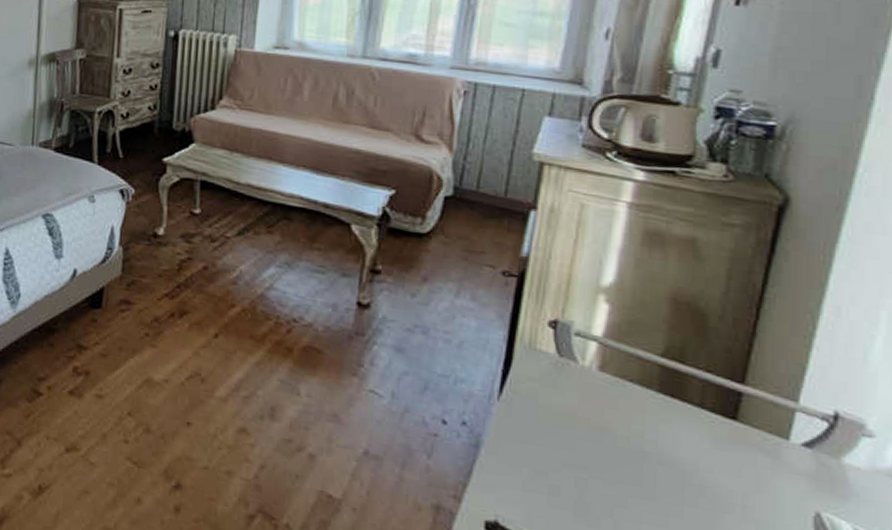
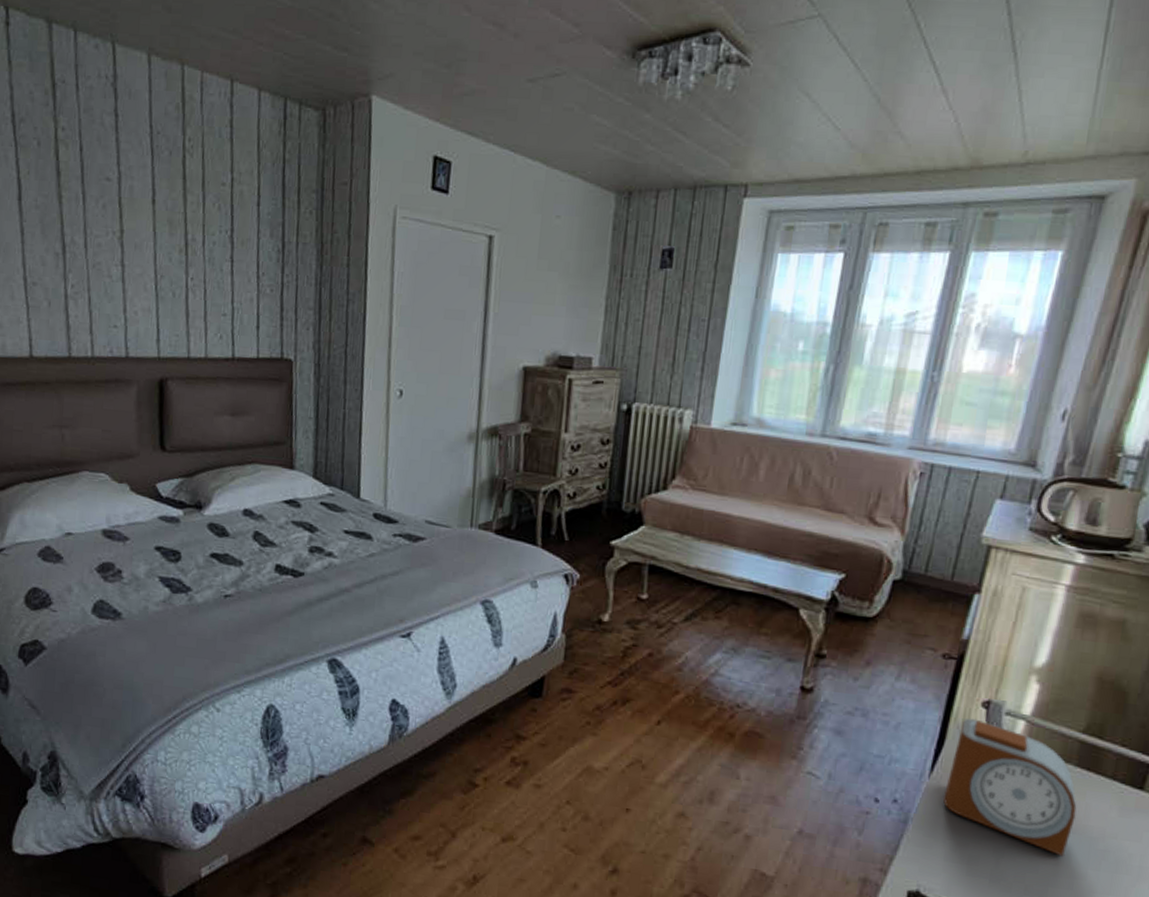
alarm clock: none [516,338,664,491] -> present [943,718,1077,857]

